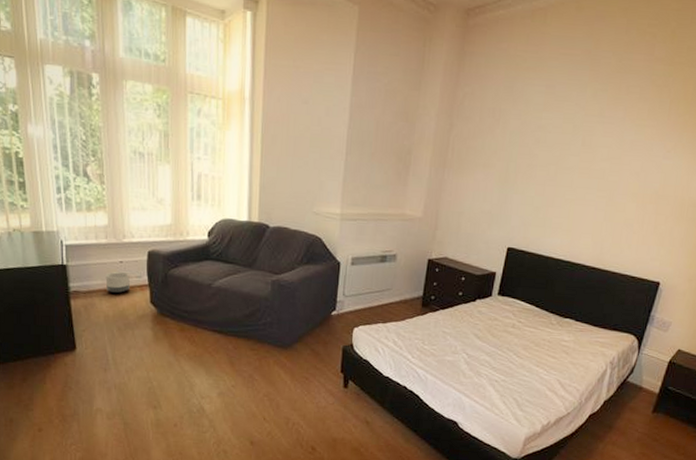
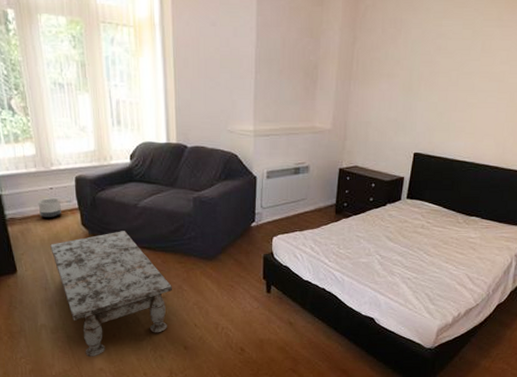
coffee table: none [114,311,242,448] -> present [50,231,172,357]

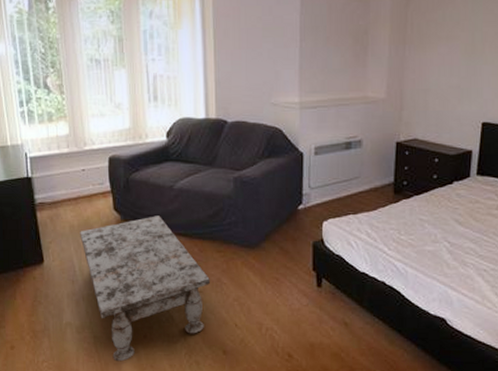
planter: present [38,198,61,218] -> none [69,181,93,203]

